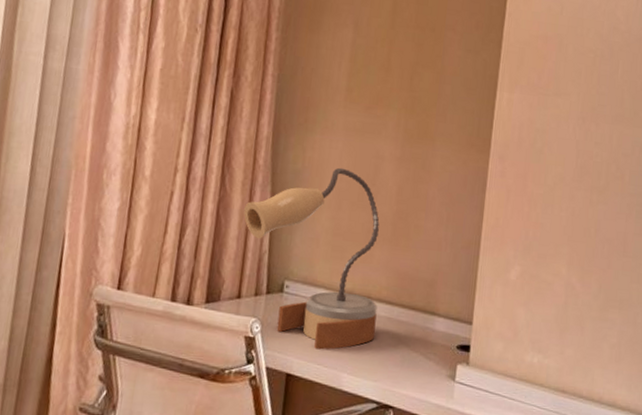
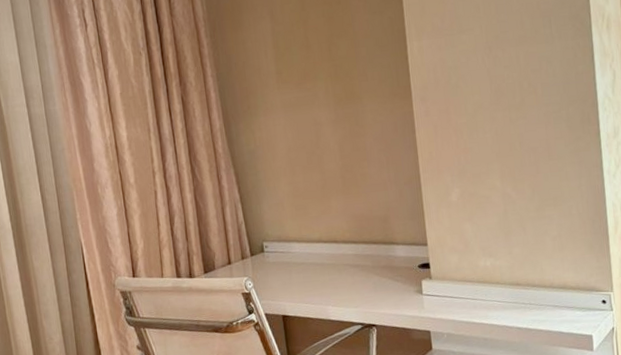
table lamp: present [243,167,380,350] -> none [216,139,347,292]

